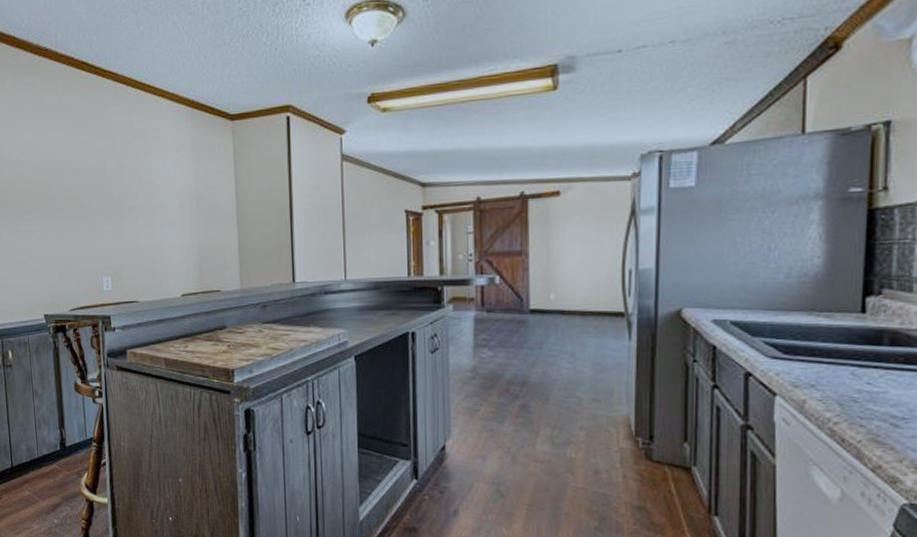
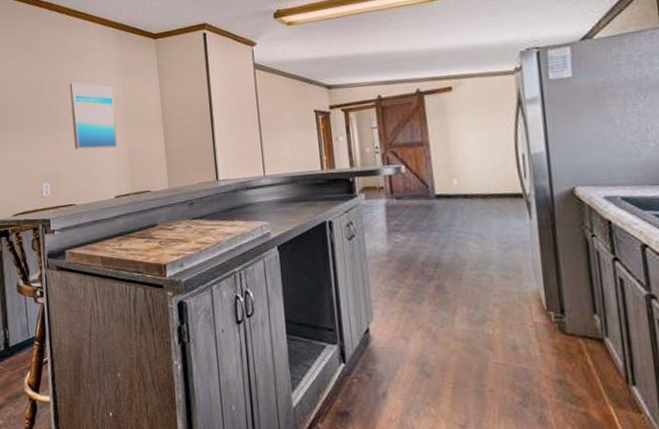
wall art: none [134,165,186,242] -> present [69,82,118,150]

